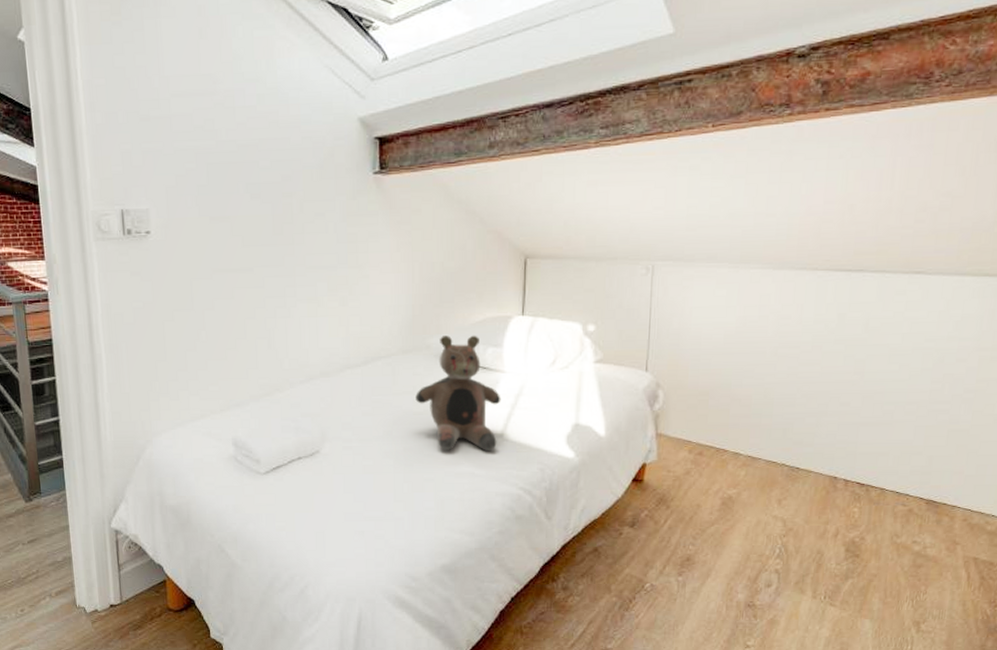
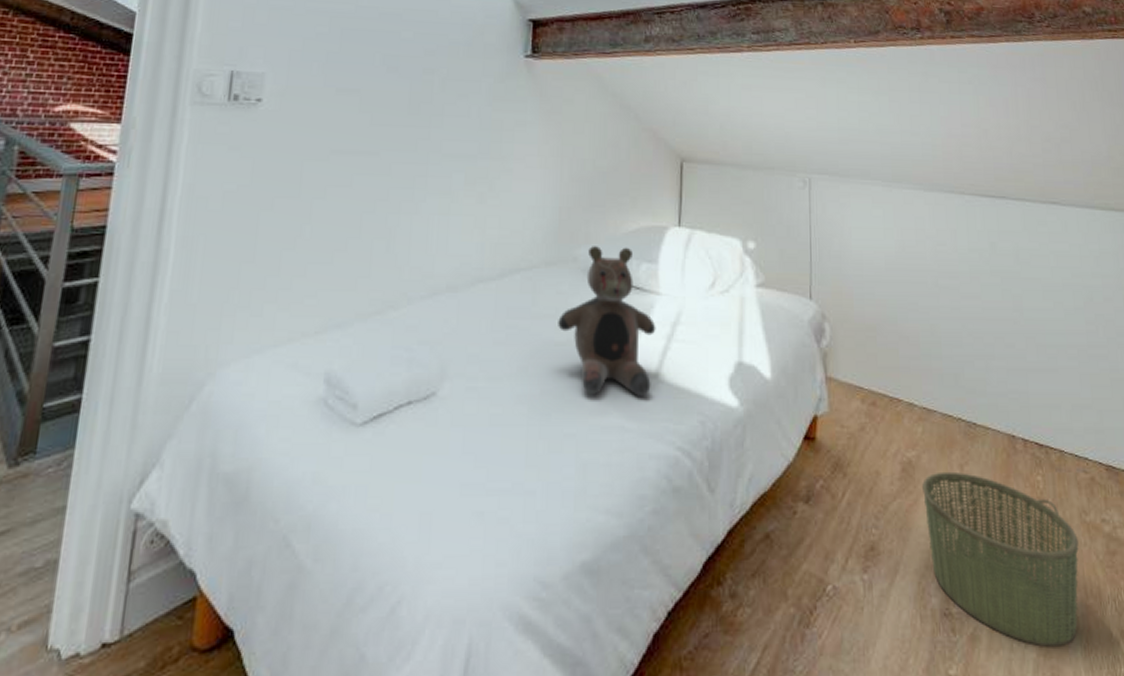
basket: none [739,504,886,630] -> present [922,471,1079,647]

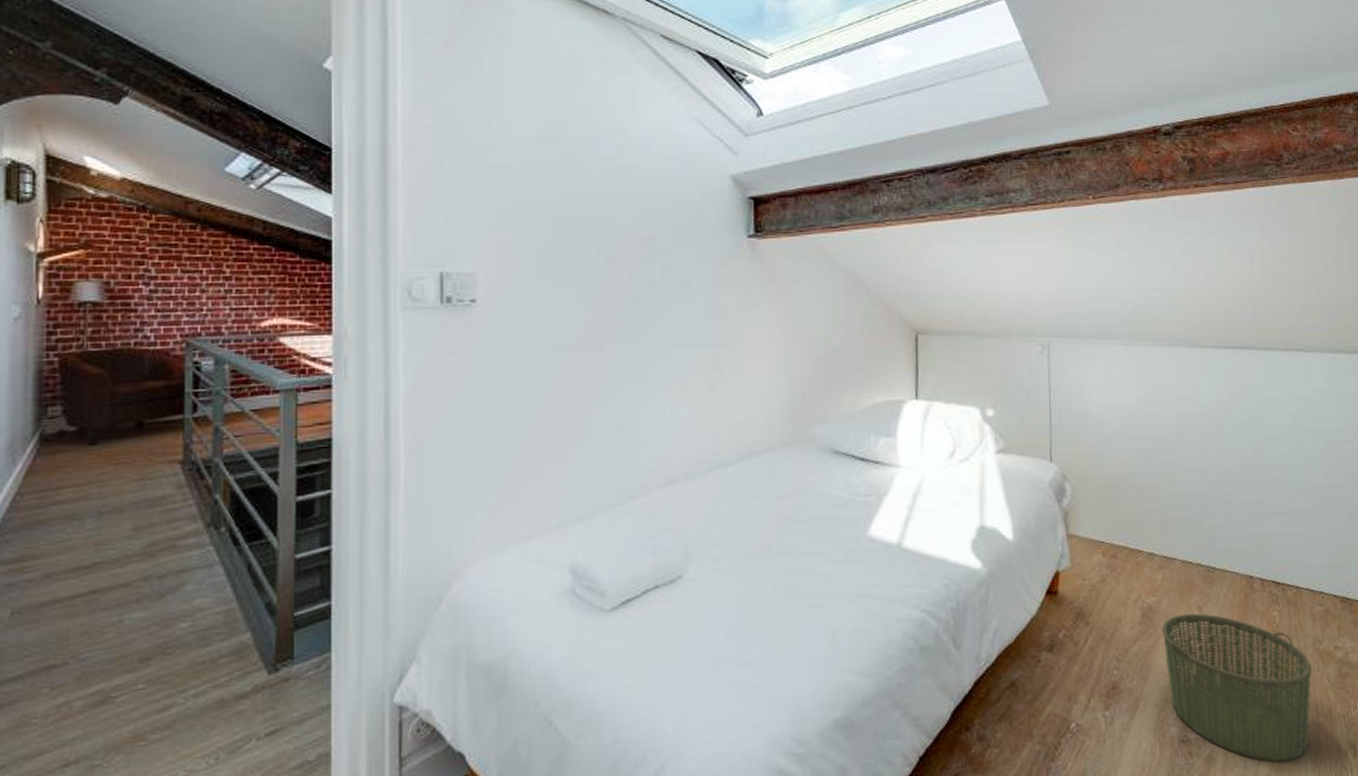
teddy bear: present [558,246,656,396] -> none [799,423,897,567]

